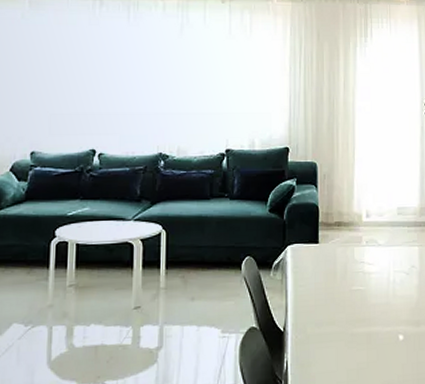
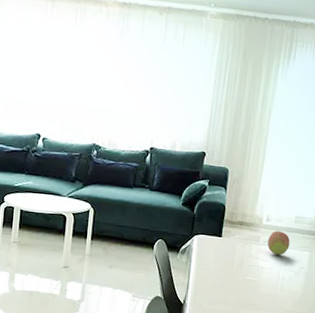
fruit: none [370,227,396,255] -> present [267,231,290,255]

